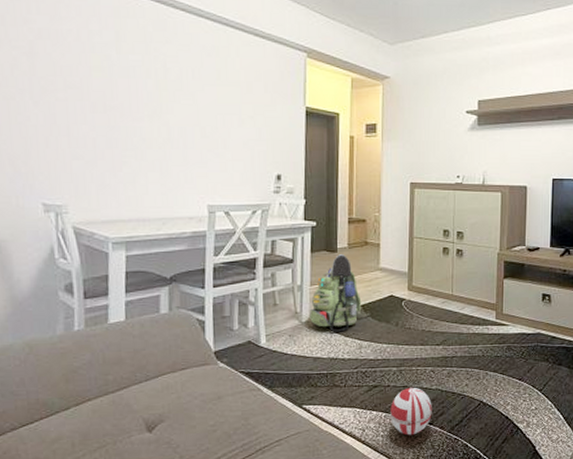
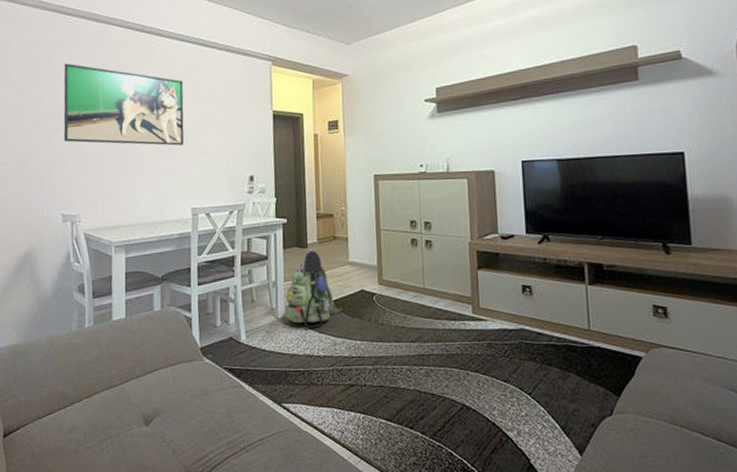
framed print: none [45,25,202,135] -> present [63,63,184,146]
ball: present [390,387,432,436] -> none [368,387,412,440]

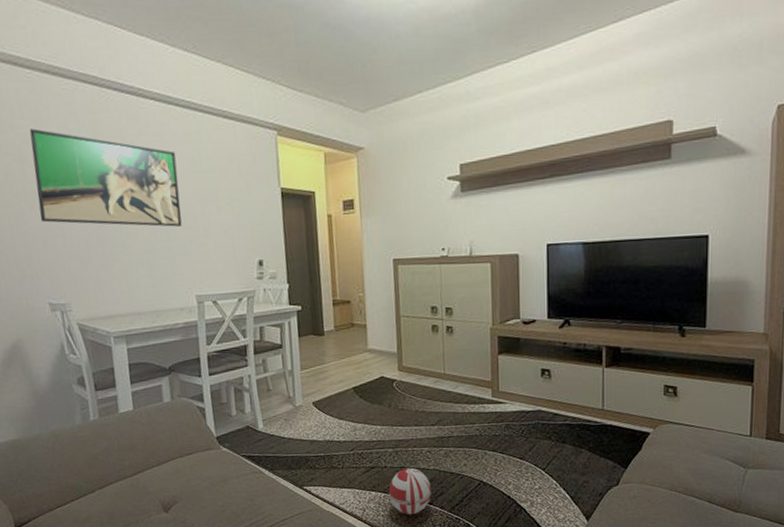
backpack: present [285,249,343,329] -> none [302,337,362,416]
ball: none [368,387,412,440] -> present [389,467,431,515]

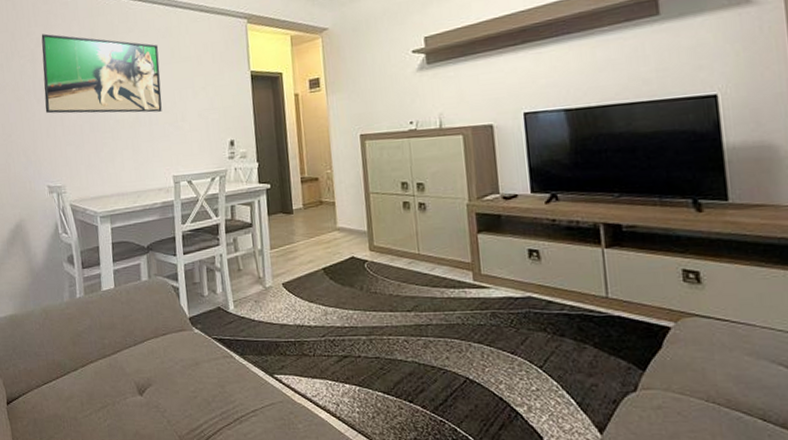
ball: present [389,467,431,515] -> none [363,358,411,414]

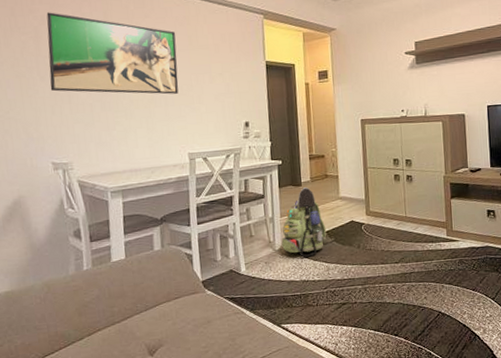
backpack: none [272,215,333,298] -> present [281,187,335,257]

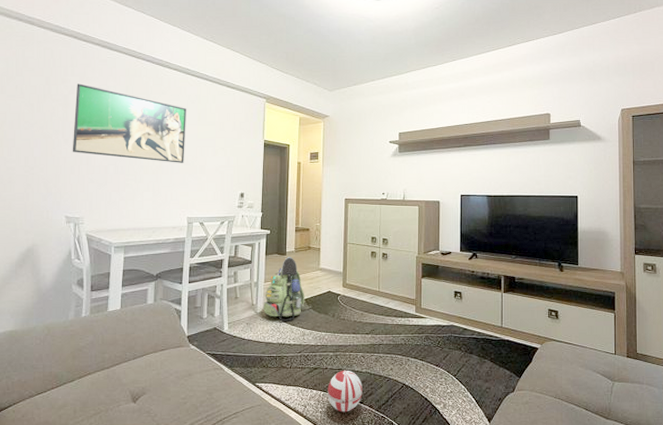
ball: none [358,302,397,347] -> present [328,370,363,412]

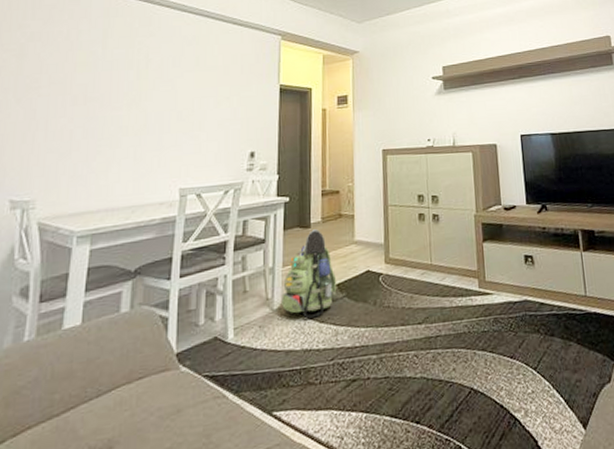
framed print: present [72,83,187,163] -> none [25,28,182,120]
ball: present [328,370,363,412] -> none [371,377,419,441]

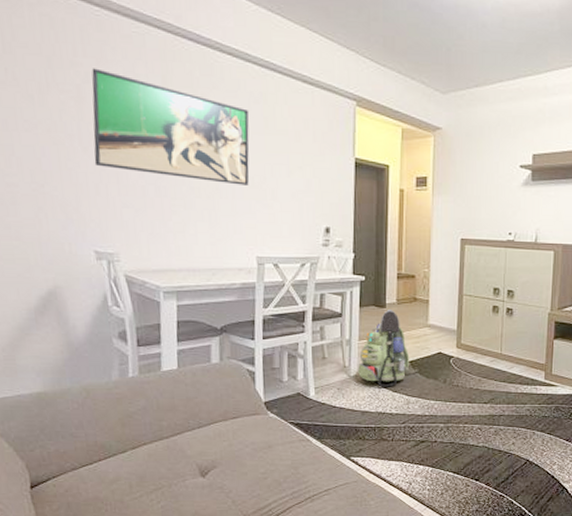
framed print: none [25,28,182,120] -> present [92,68,250,185]

